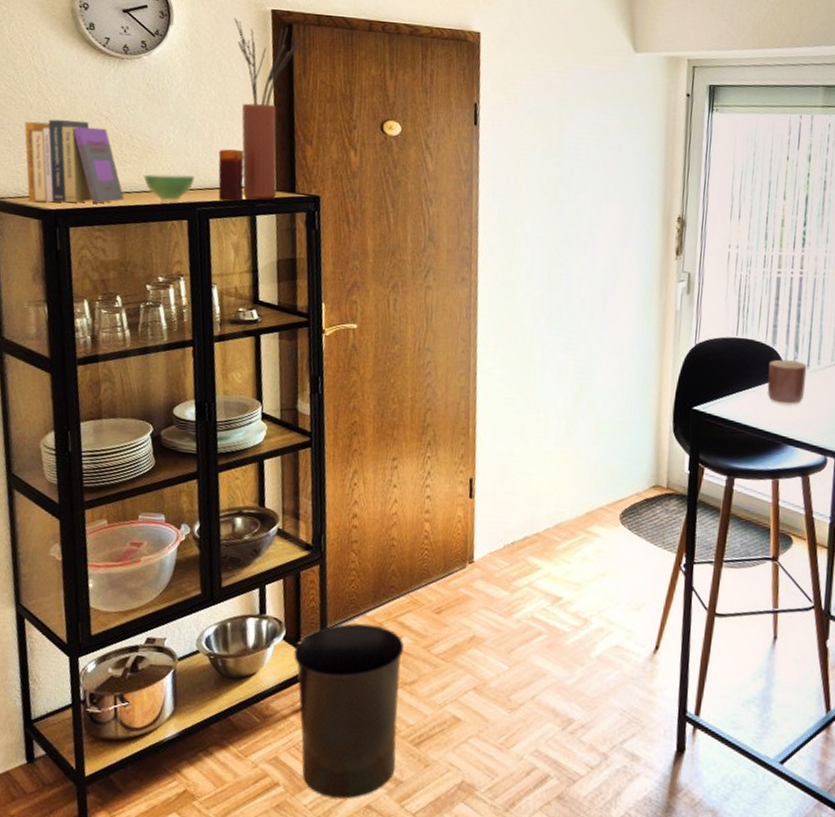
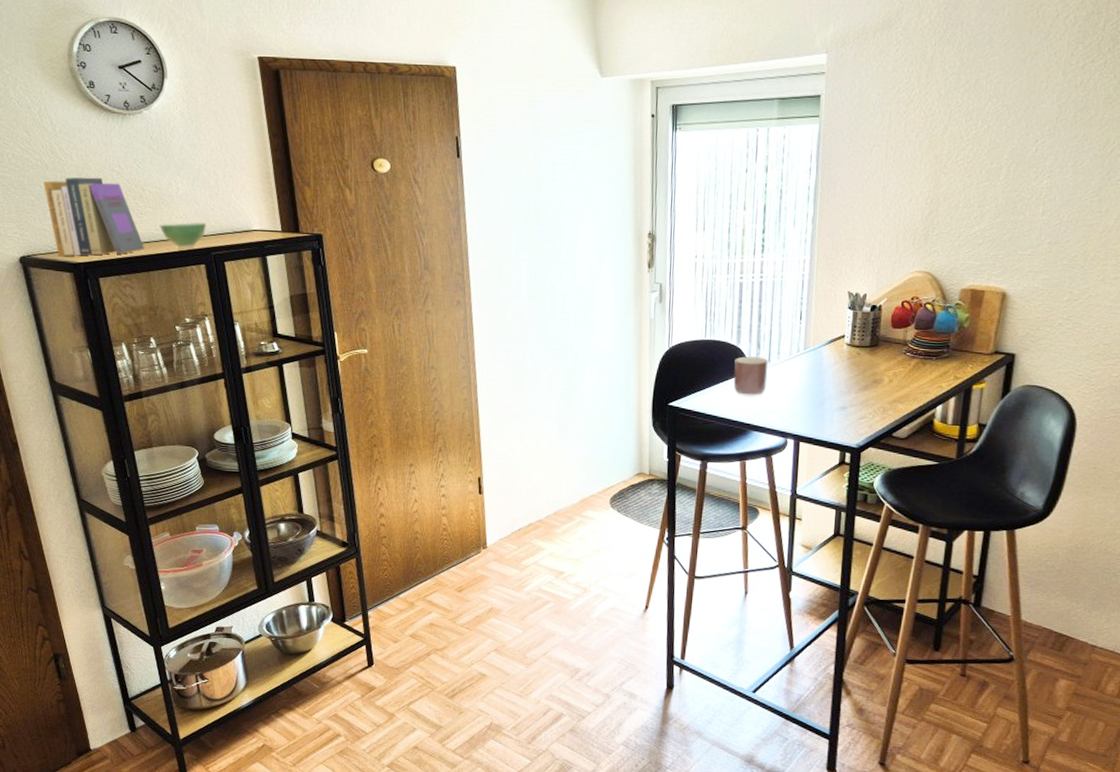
candle: present [218,149,244,202] -> none [225,195,253,245]
vase: present [234,17,307,201] -> none [224,67,294,243]
waste bin: present [293,623,405,799] -> none [341,603,435,743]

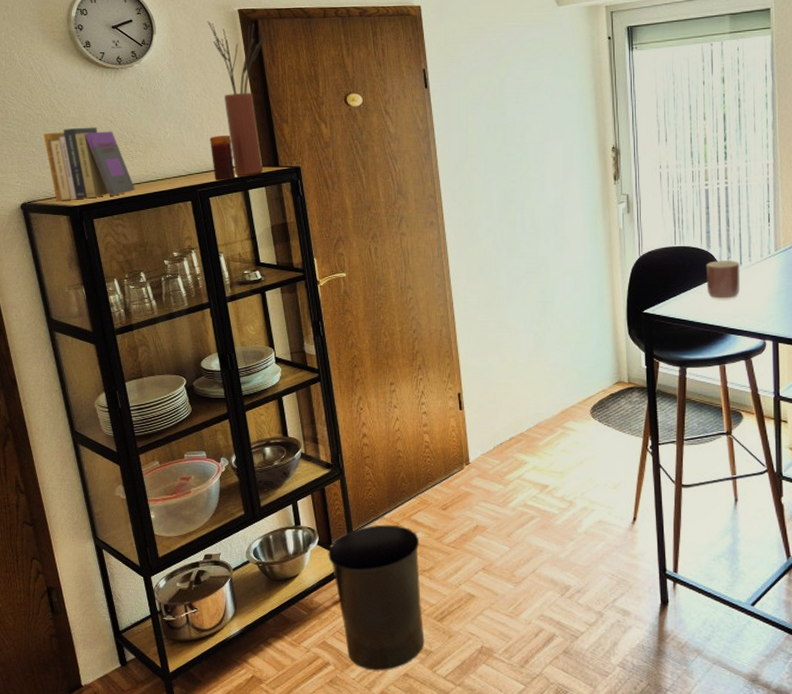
bowl: present [158,222,206,249] -> none [148,162,192,188]
vase: none [224,67,294,243] -> present [207,20,271,178]
candle: none [225,195,253,245] -> present [210,135,236,182]
waste bin: none [341,603,435,743] -> present [328,524,425,670]

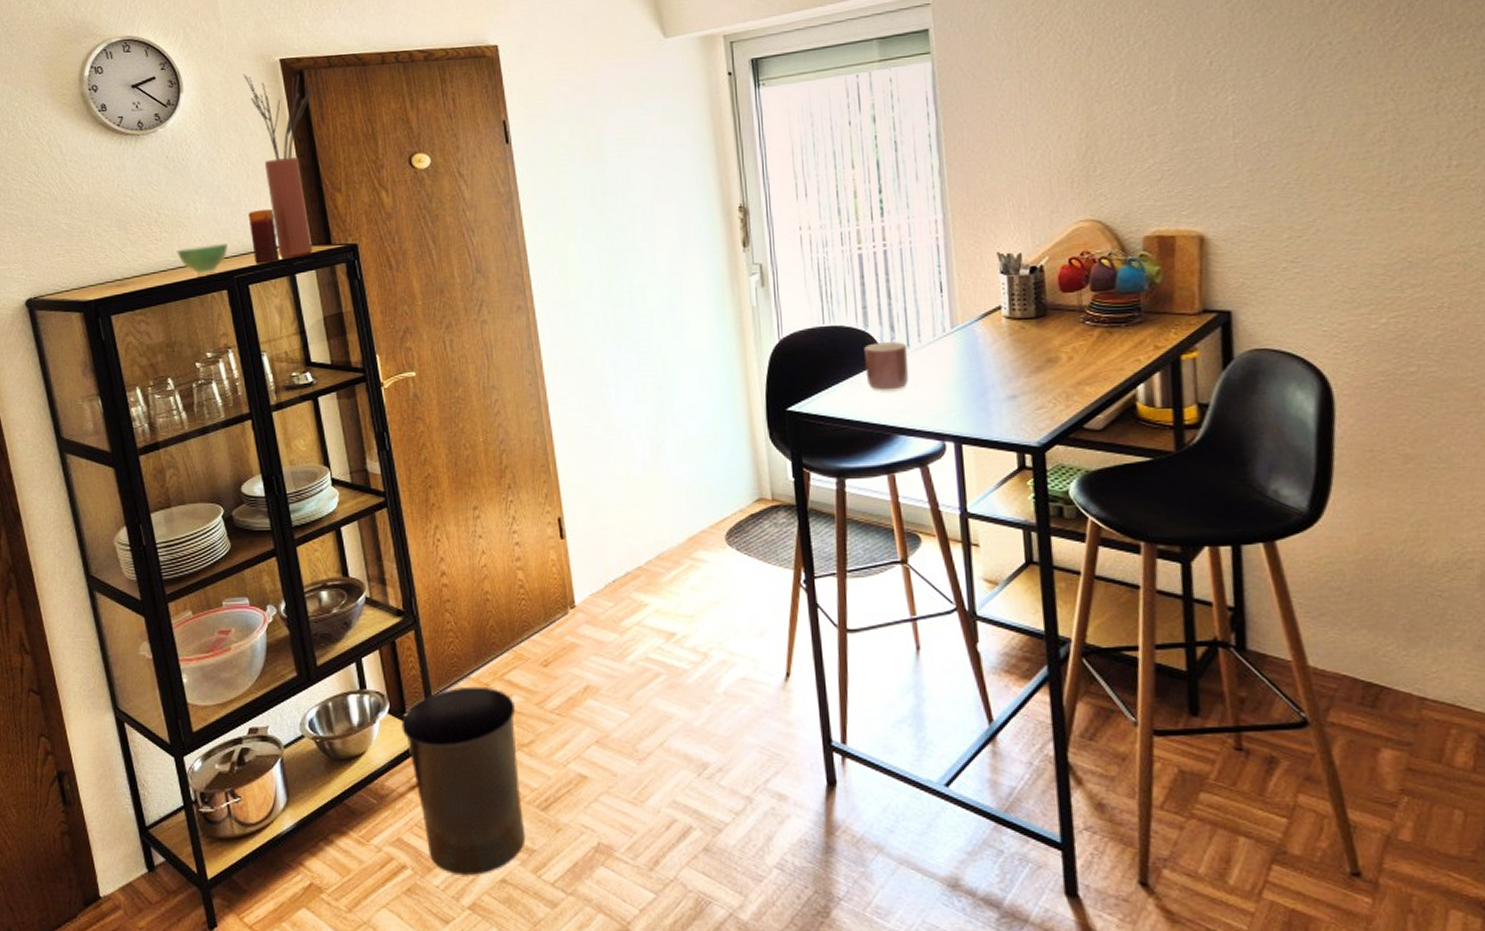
books: present [44,127,136,201] -> none [52,205,161,296]
bowl: none [148,162,192,188] -> present [175,242,227,275]

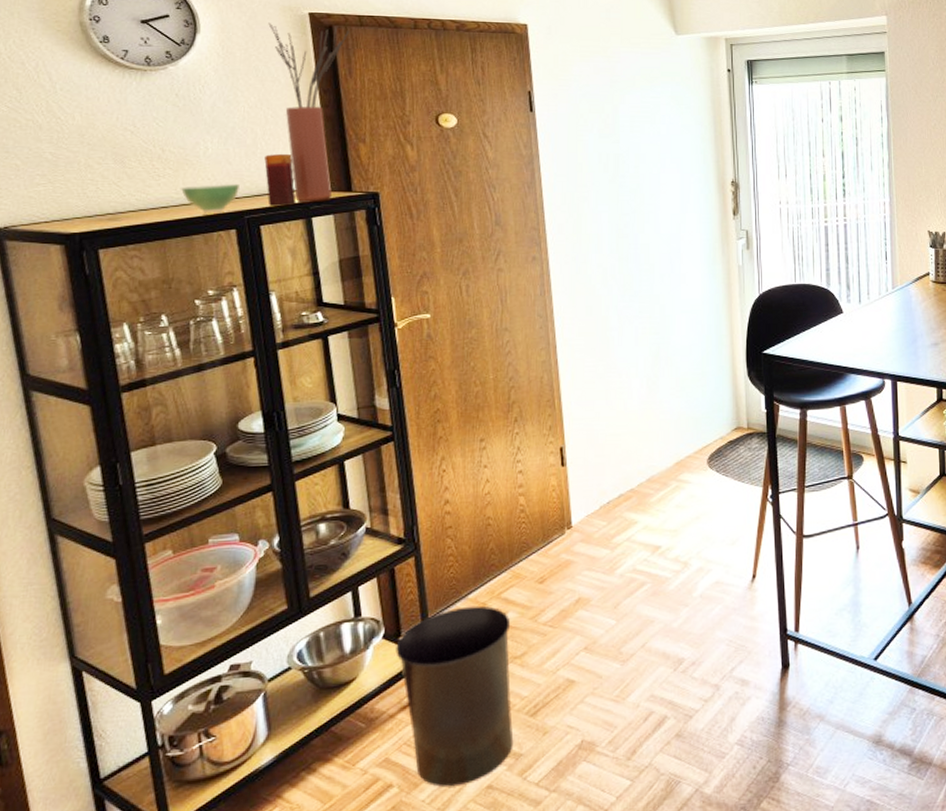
mug: present [864,342,910,392] -> none [826,298,860,339]

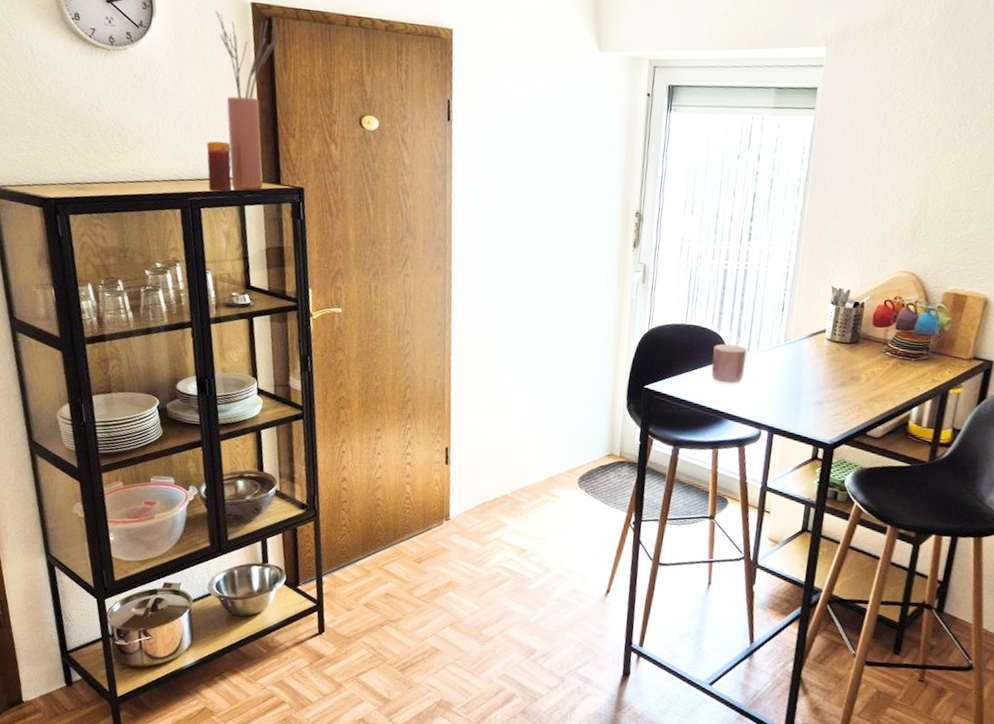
bowl: present [180,183,239,214] -> none [135,164,185,193]
waste bin: present [395,605,514,786] -> none [293,570,390,714]
mug: none [826,298,860,339] -> present [711,343,748,386]

